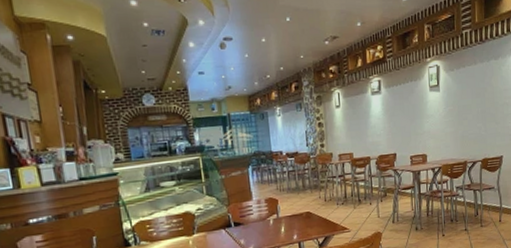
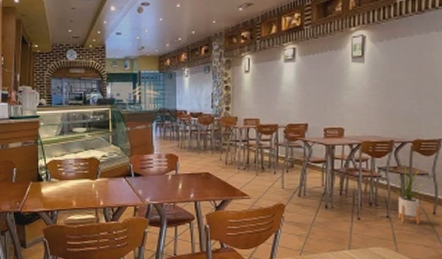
house plant: none [466,182,494,233] -> present [391,165,427,225]

